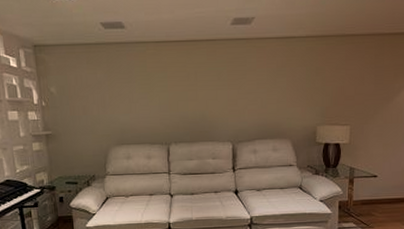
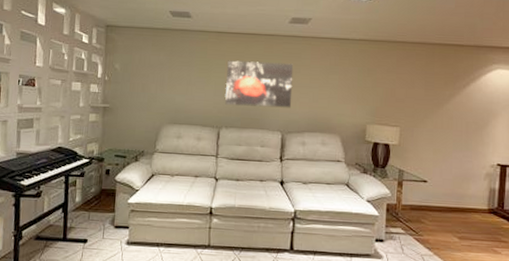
wall art: none [170,69,240,119] -> present [225,60,294,108]

